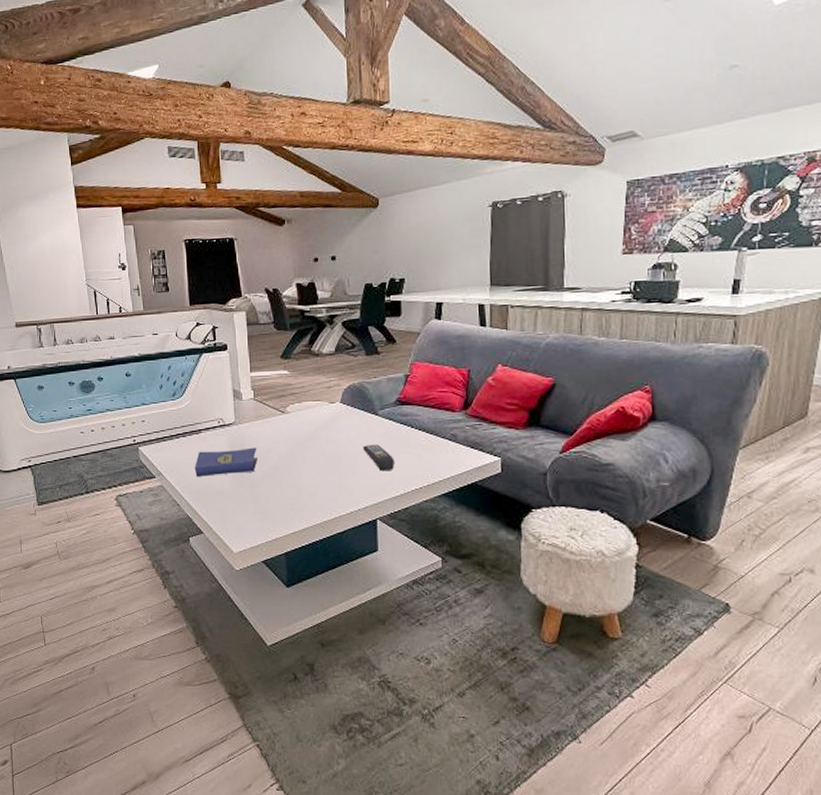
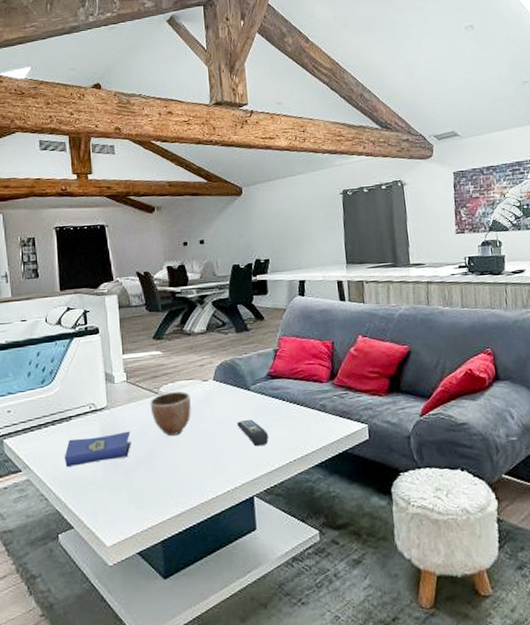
decorative bowl: none [276,411,317,454] -> present [150,391,191,436]

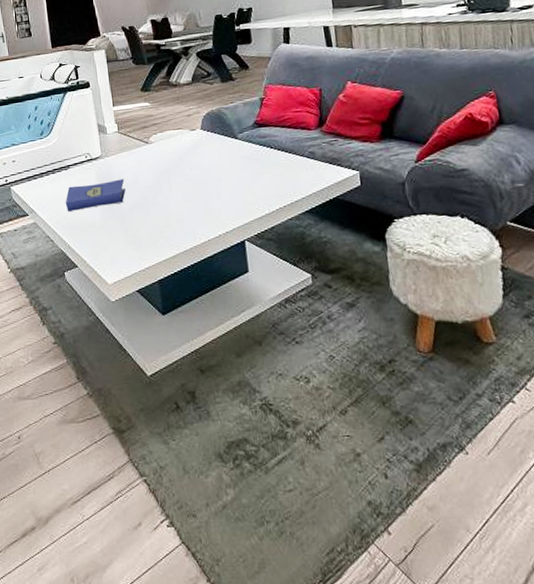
decorative bowl: present [150,391,191,436] -> none [141,140,181,183]
remote control: present [237,419,268,447] -> none [225,166,258,193]

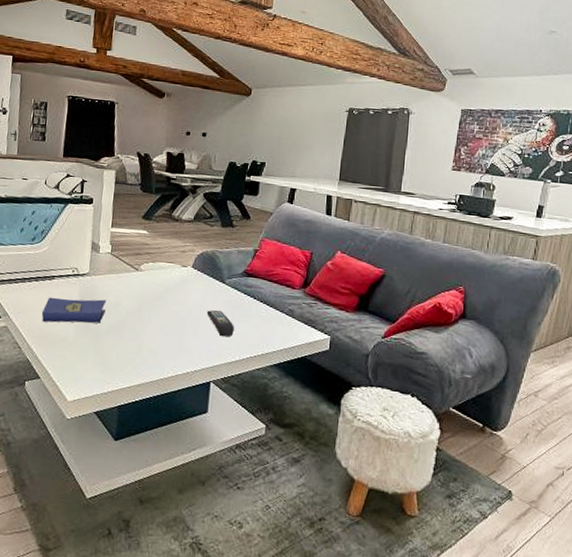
remote control: none [225,166,258,193] -> present [206,310,234,337]

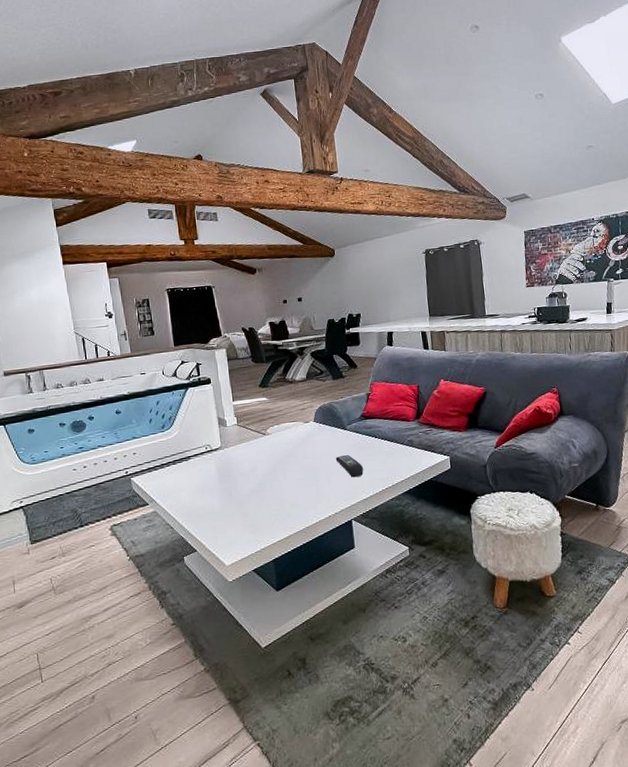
hardcover book: present [41,297,107,323] -> none [185,467,244,500]

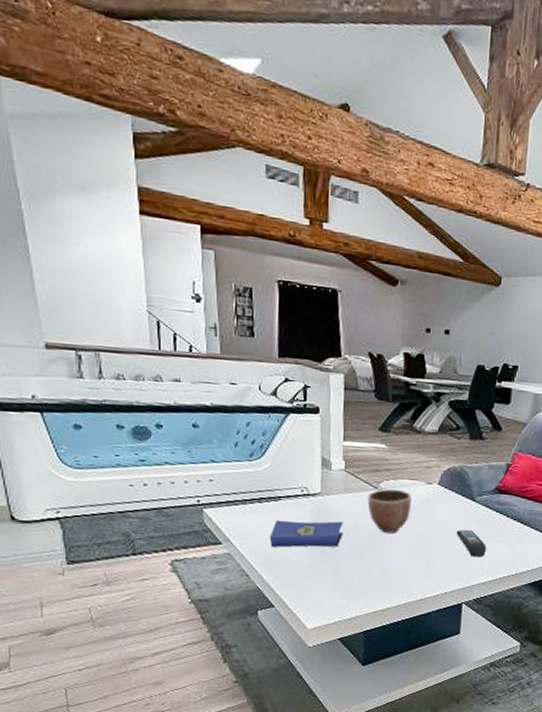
hardcover book: none [185,467,244,500] -> present [269,520,344,548]
decorative bowl: none [258,432,295,471] -> present [367,488,412,533]

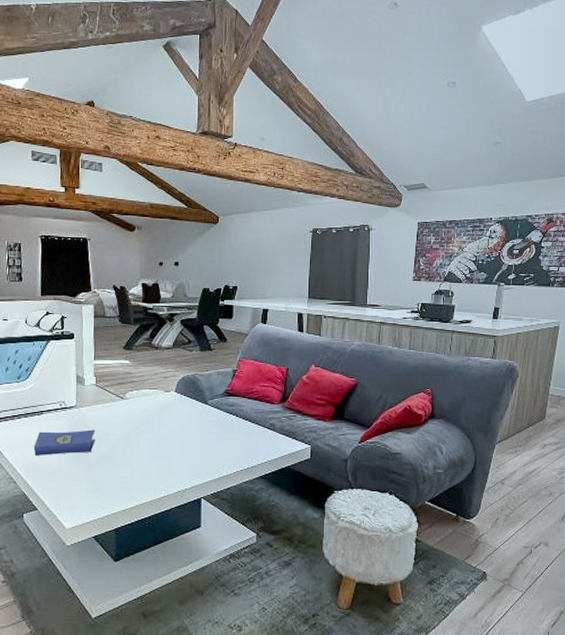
decorative bowl: present [367,488,412,533] -> none [115,398,153,437]
remote control: present [456,529,486,558] -> none [192,430,220,455]

